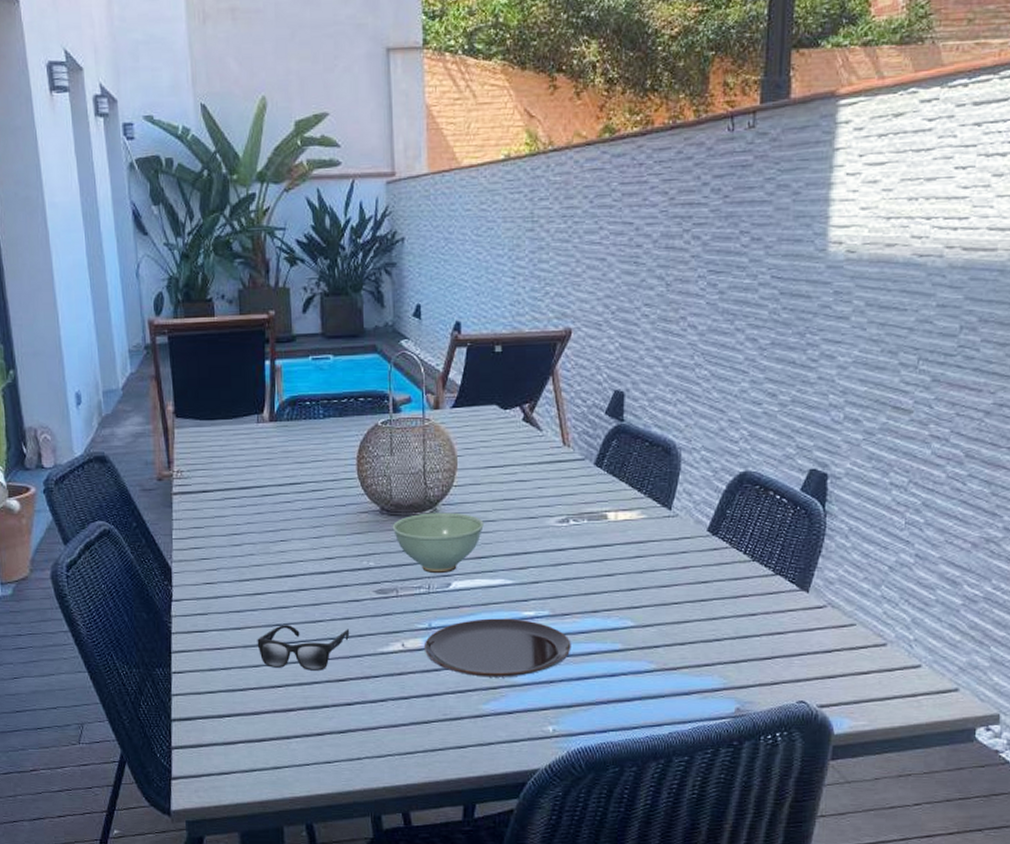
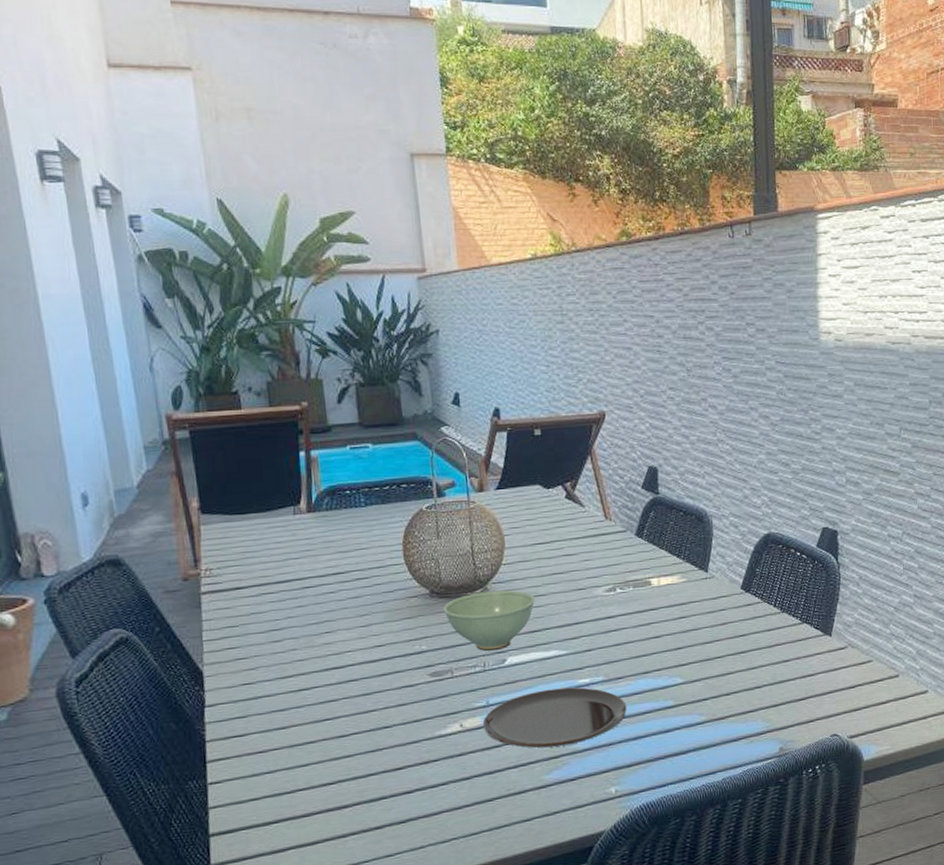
sunglasses: present [257,625,350,671] -> none [304,715,405,765]

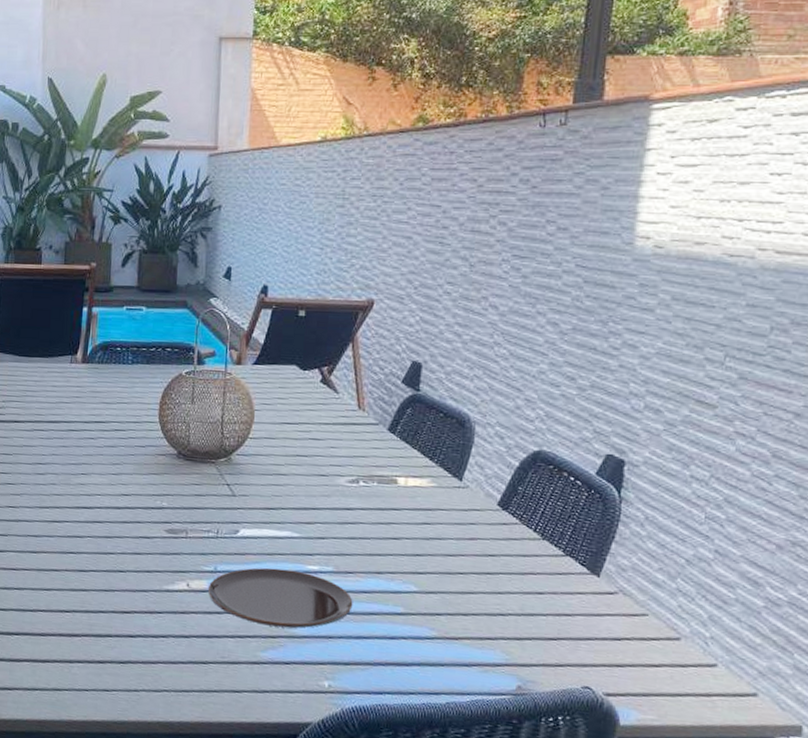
bowl: present [443,590,535,652] -> none [187,461,276,521]

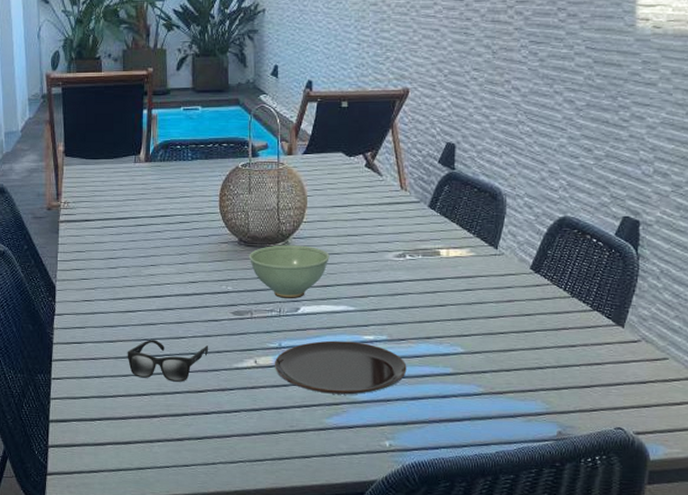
sunglasses: none [50,553,139,601] -> present [127,339,209,382]
bowl: none [187,461,276,521] -> present [248,245,330,299]

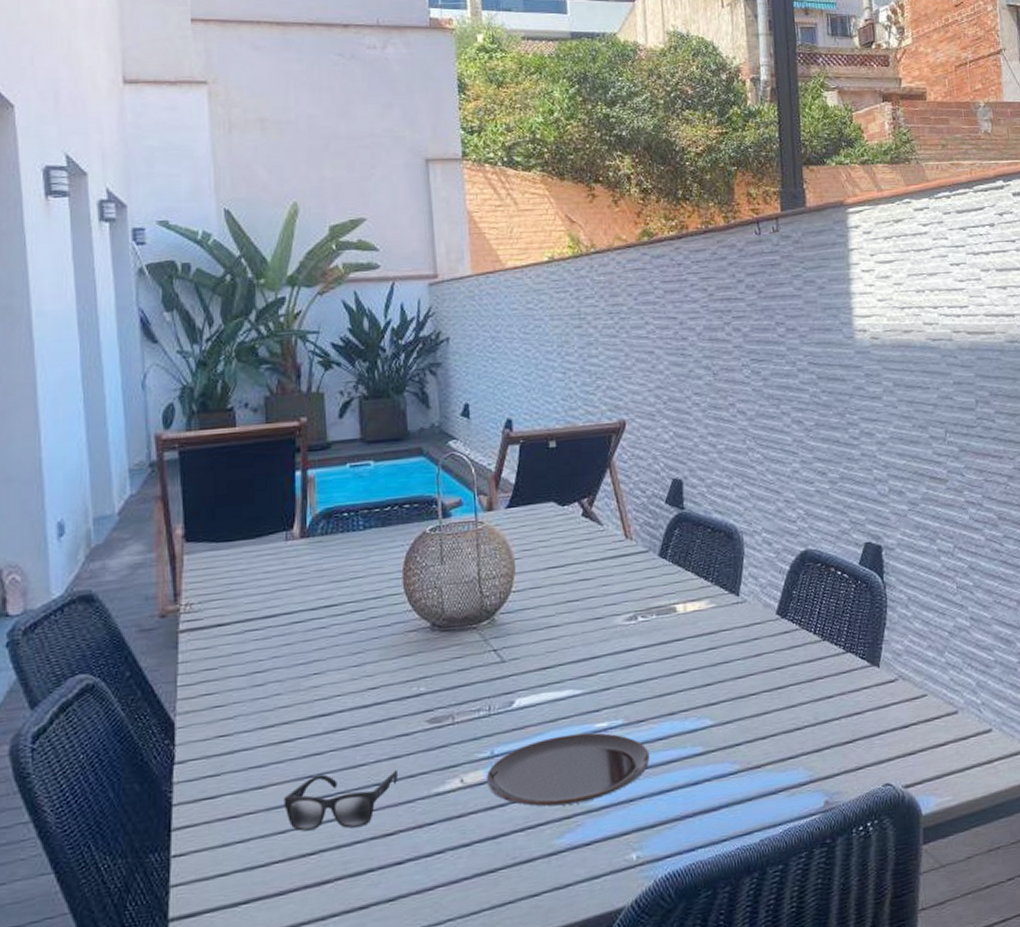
bowl: present [248,245,330,299] -> none [445,620,547,693]

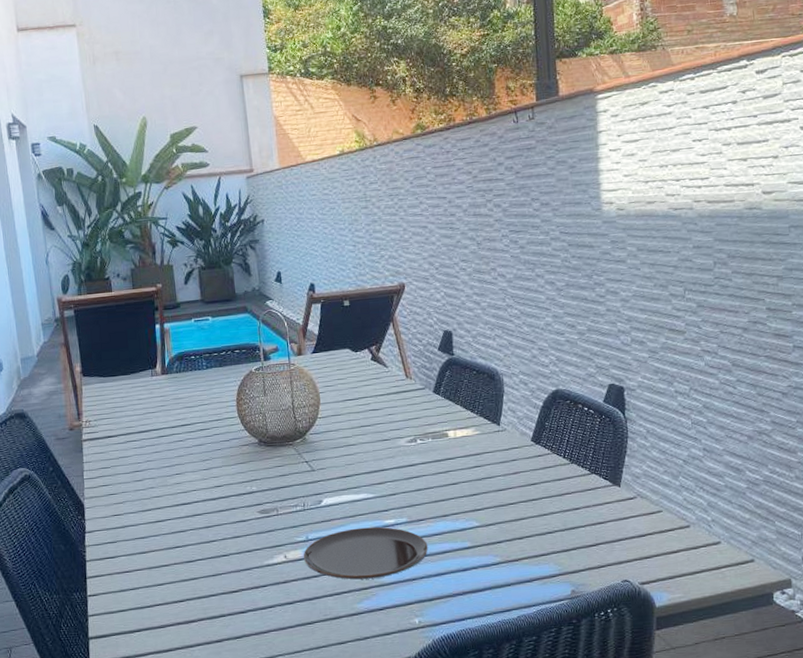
sunglasses: present [283,770,399,832] -> none [160,546,240,585]

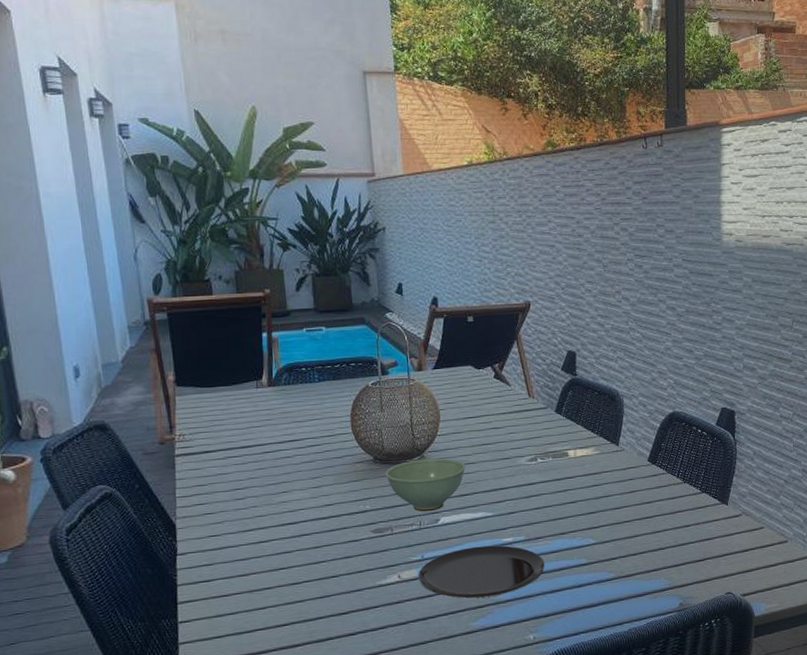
bowl: none [269,440,346,493] -> present [385,458,466,512]

